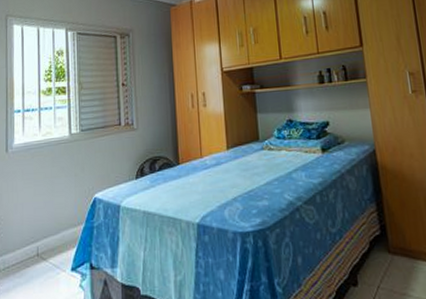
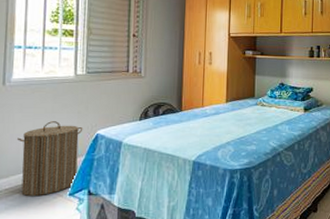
laundry hamper: none [21,186,81,273] -> present [17,121,83,197]

